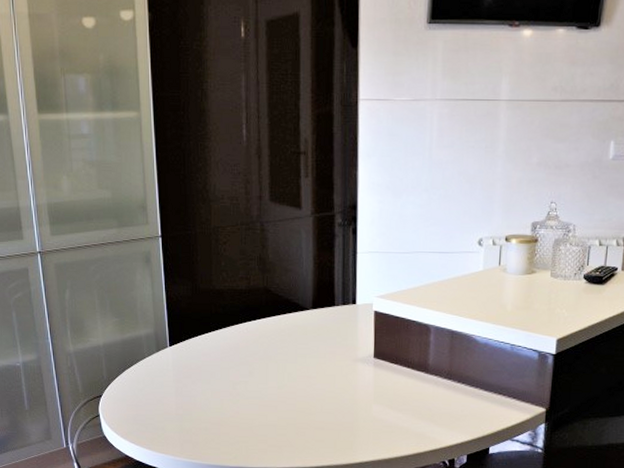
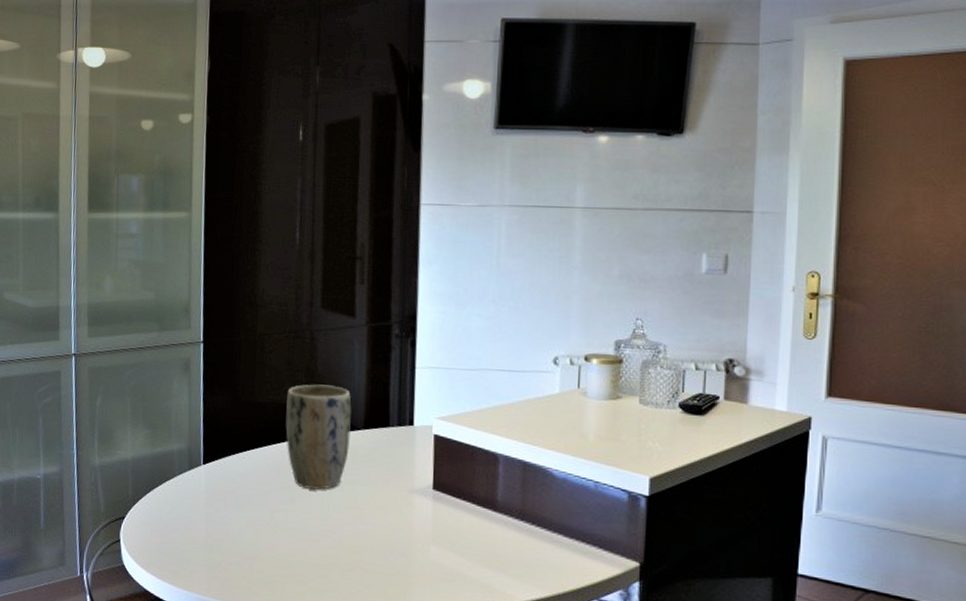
plant pot: none [242,271,301,363] -> present [285,384,352,490]

